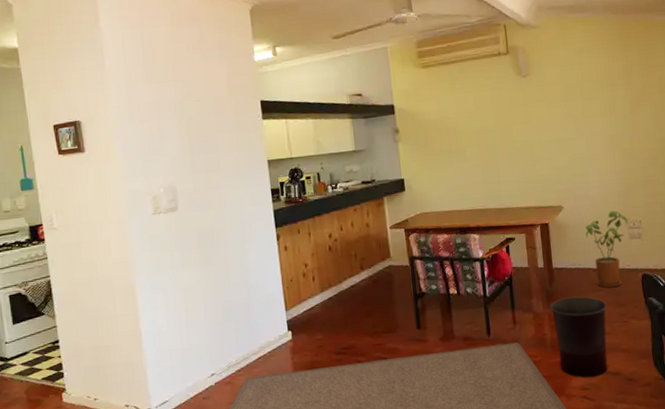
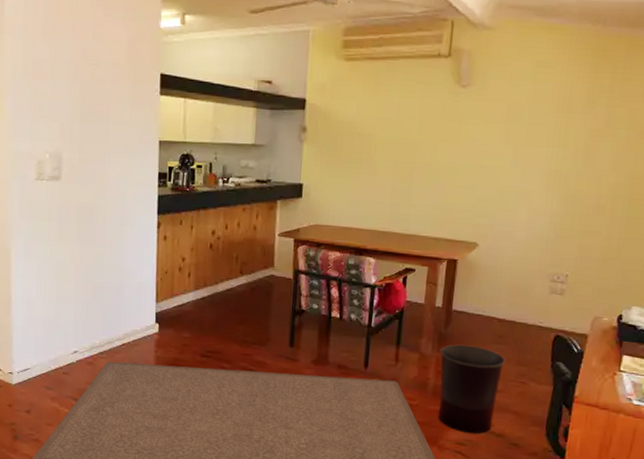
house plant: present [585,210,630,288] -> none [498,258,555,344]

